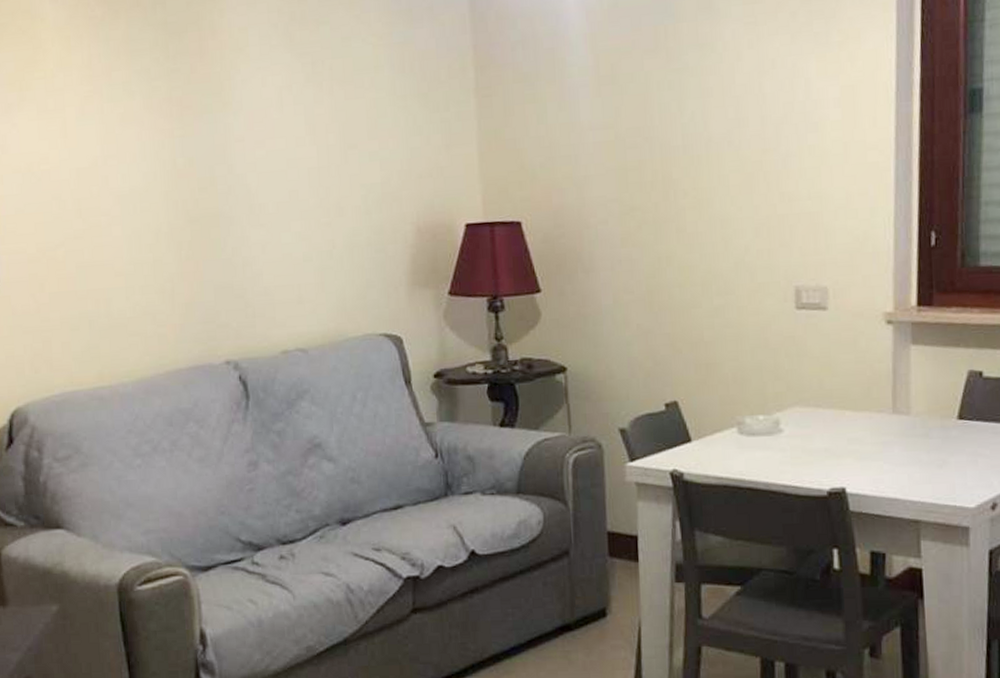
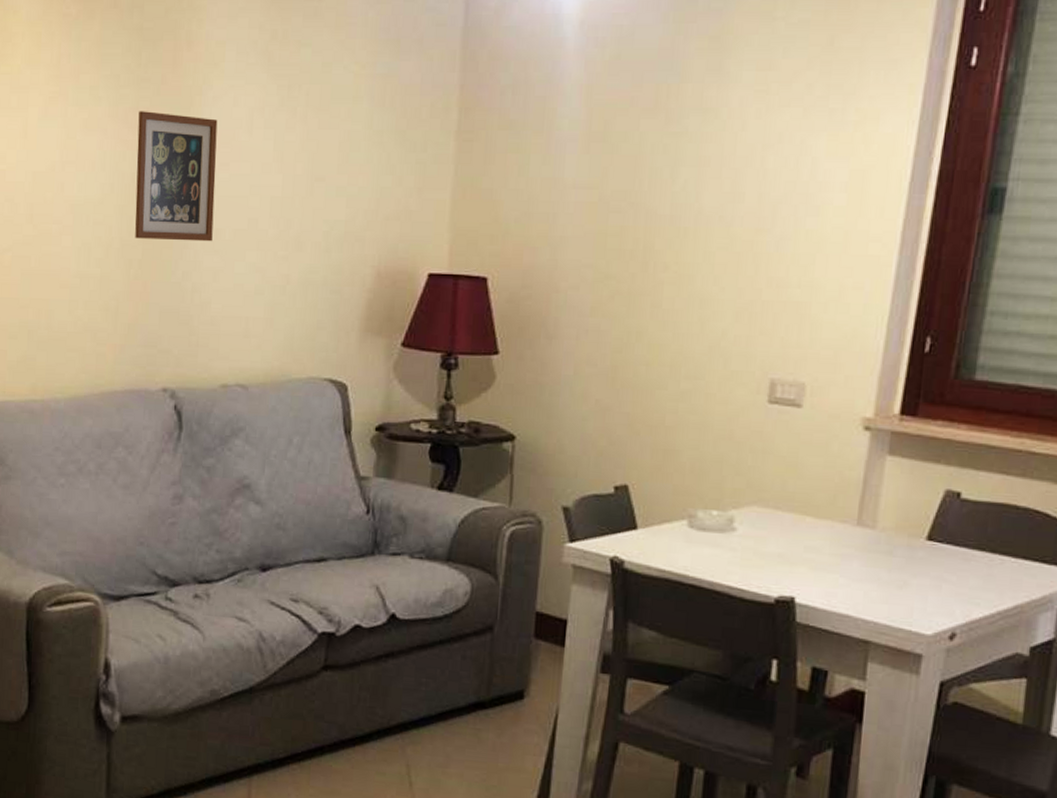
picture frame: none [172,99,257,221] -> present [135,111,218,242]

